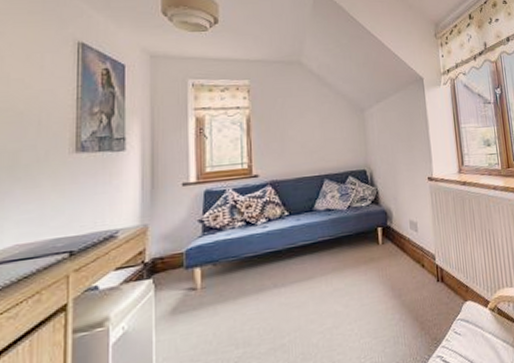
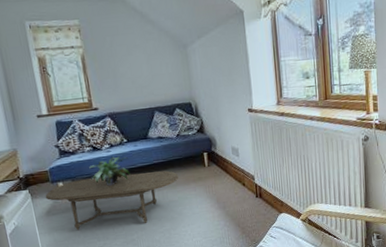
coffee table: none [174,250,347,335] -> present [45,170,179,231]
potted plant: none [238,232,289,271] -> present [89,156,130,186]

